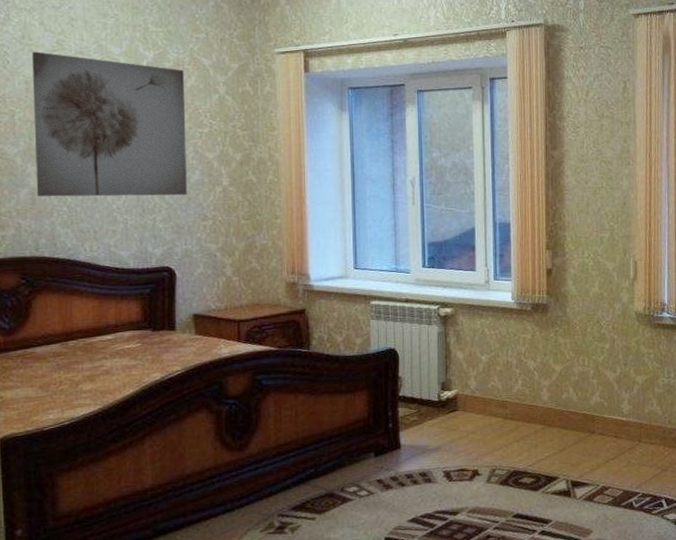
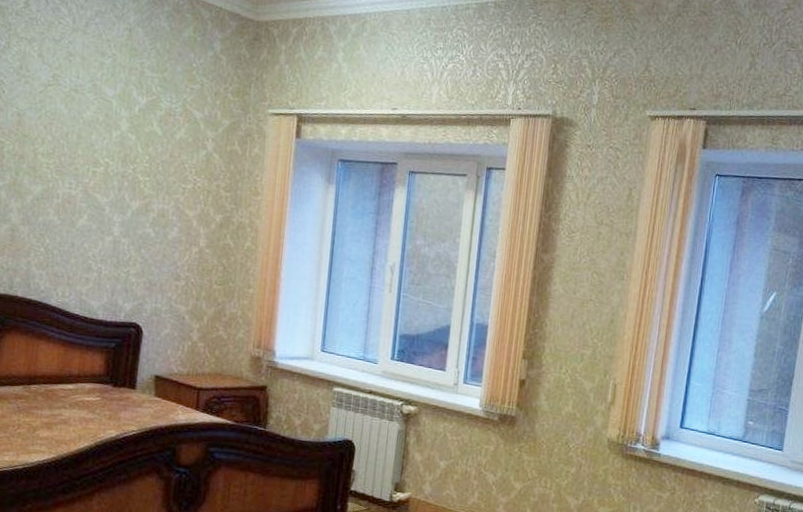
wall art: present [32,51,187,197] -> none [16,83,174,252]

